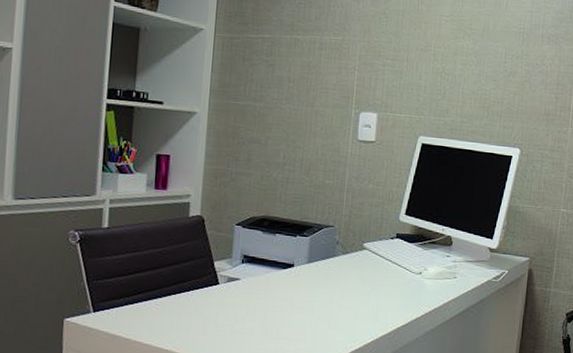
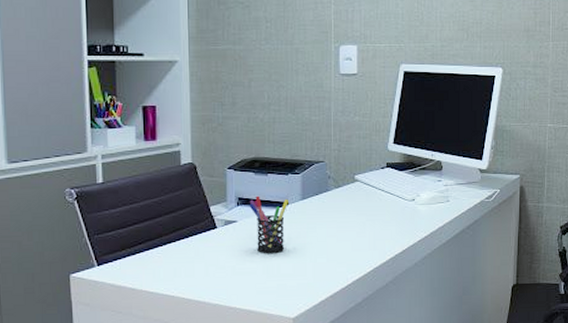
pen holder: none [254,255,294,315] -> present [249,195,288,253]

